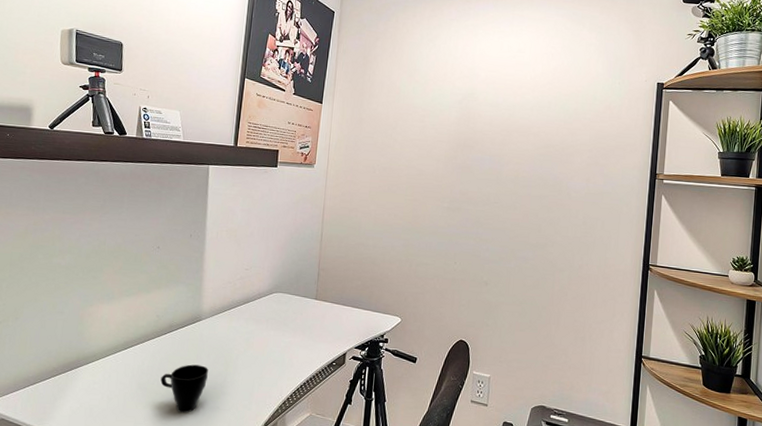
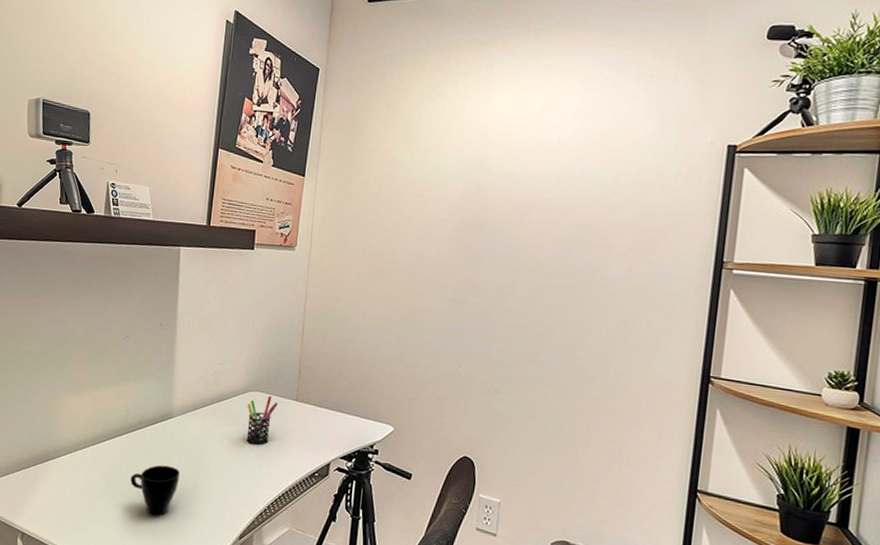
pen holder: none [270,296,299,342] -> present [246,396,278,446]

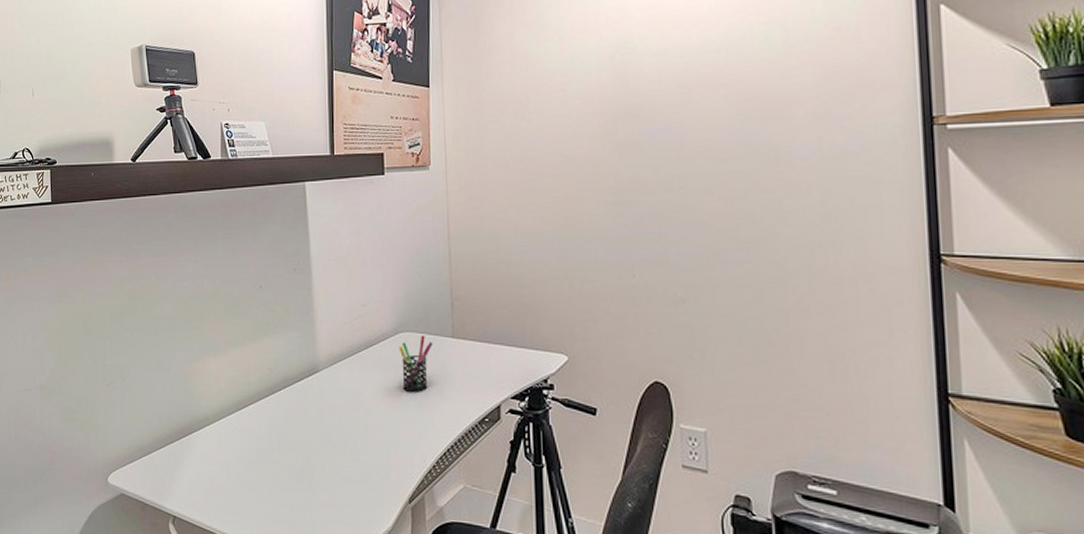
cup: present [130,465,180,518] -> none [282,426,334,486]

